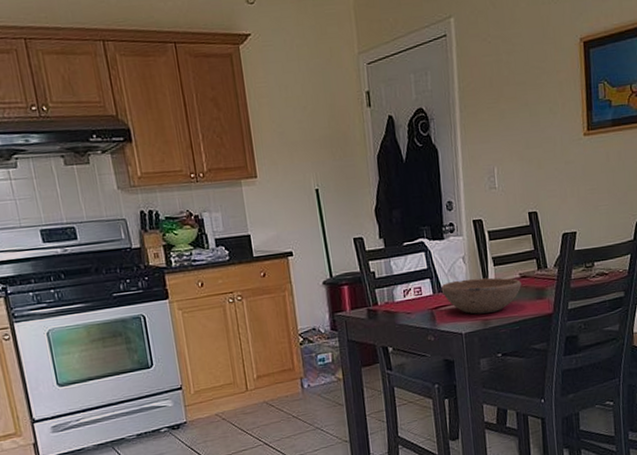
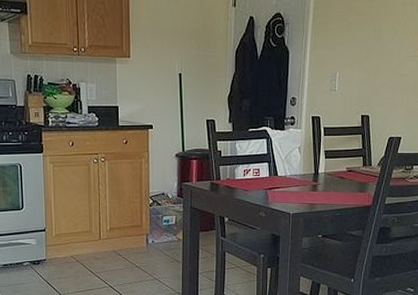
bowl: present [441,277,521,314] -> none [276,167,347,198]

